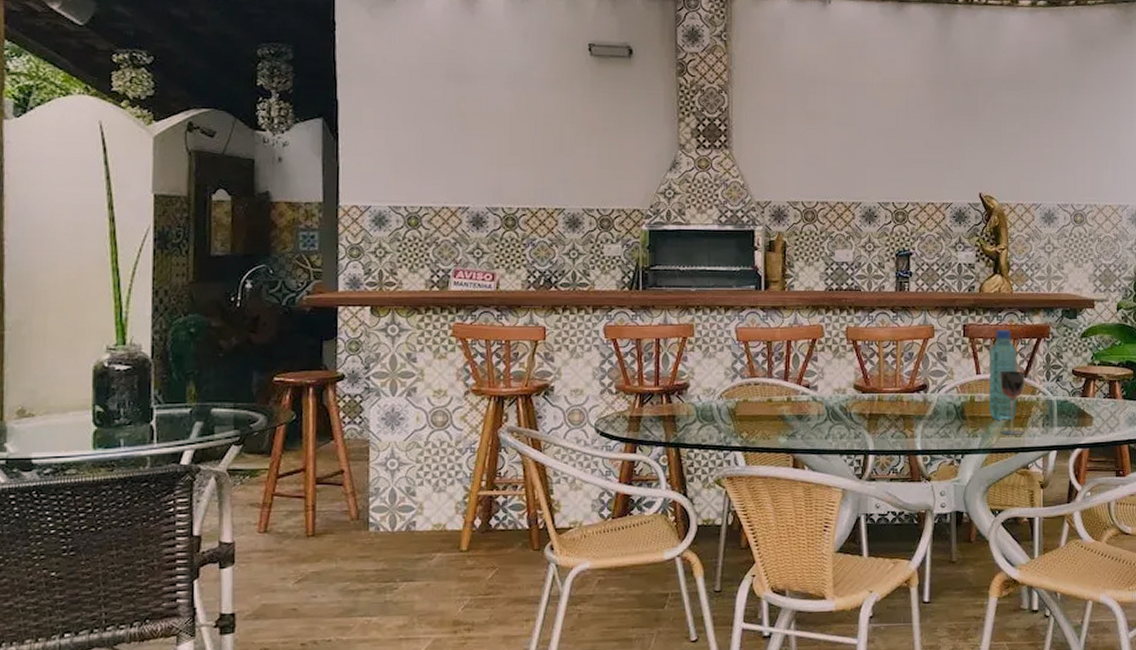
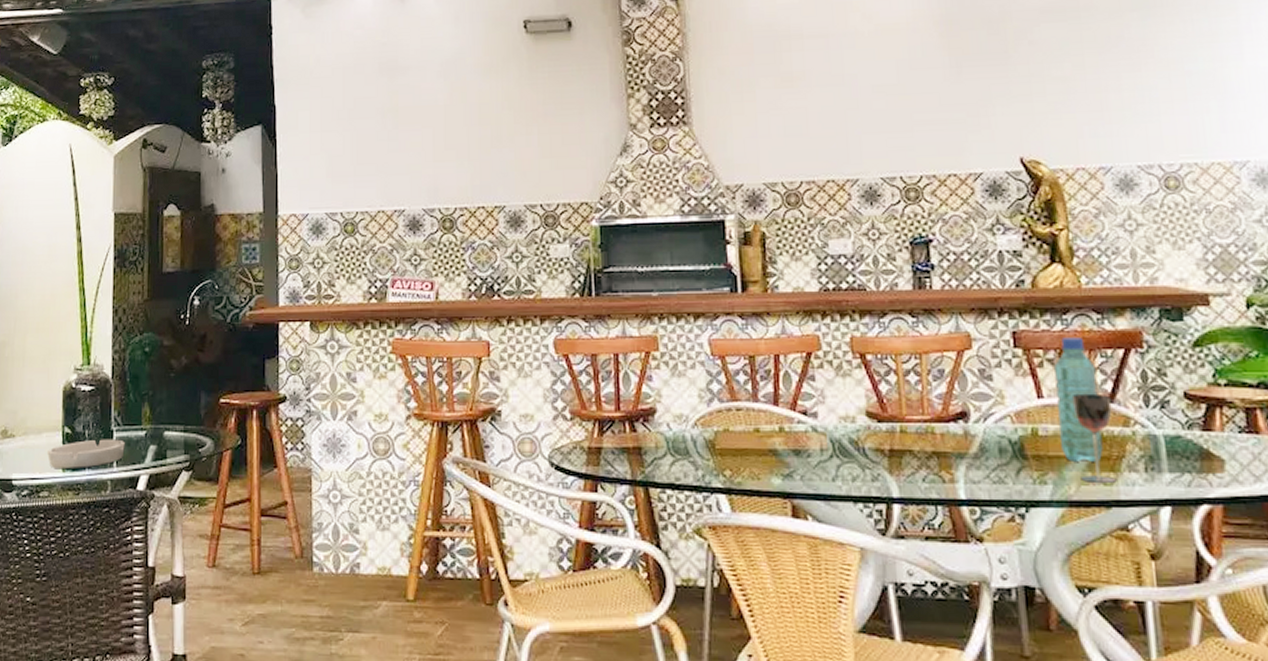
ashtray: none [75,416,168,447] -> present [47,439,126,470]

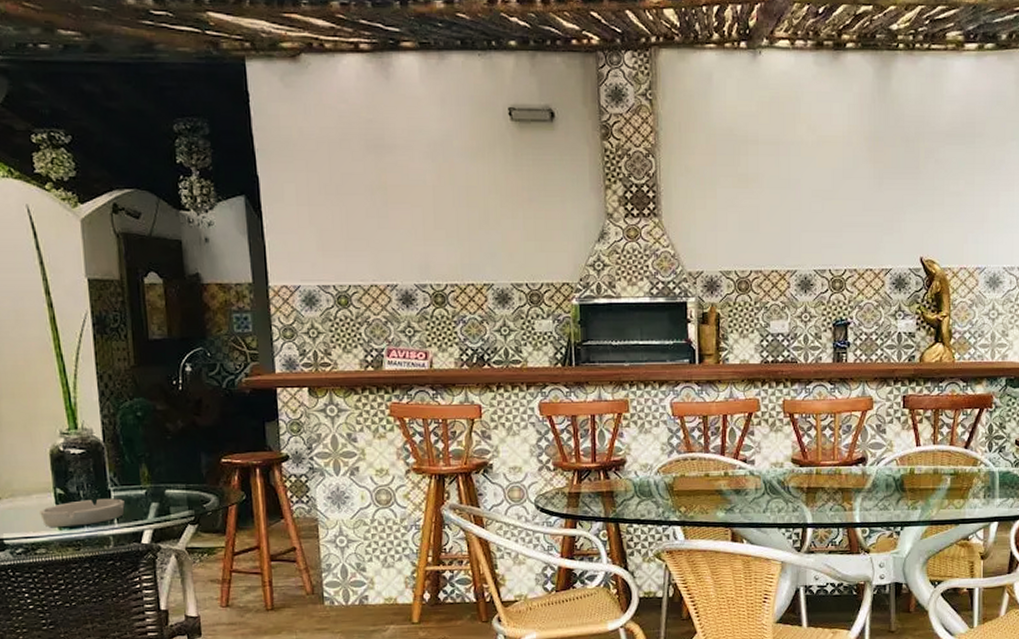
water bottle: present [1054,337,1104,462] -> none [929,400,959,492]
wineglass: present [1072,393,1117,483] -> none [940,442,967,507]

